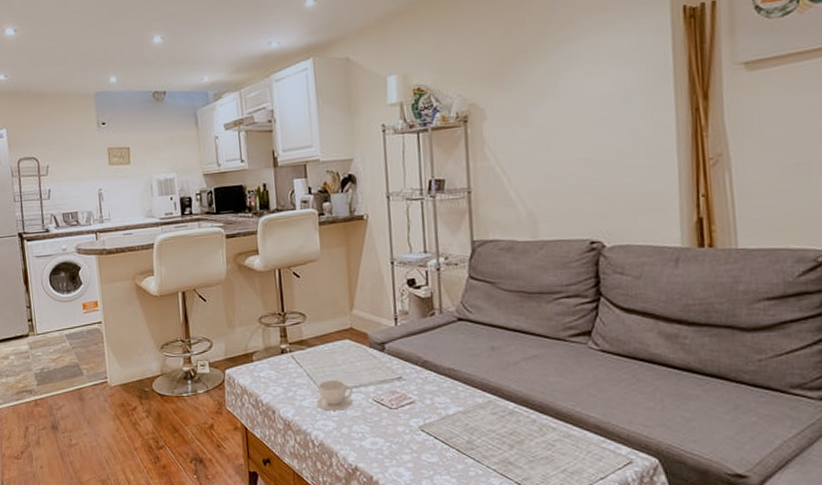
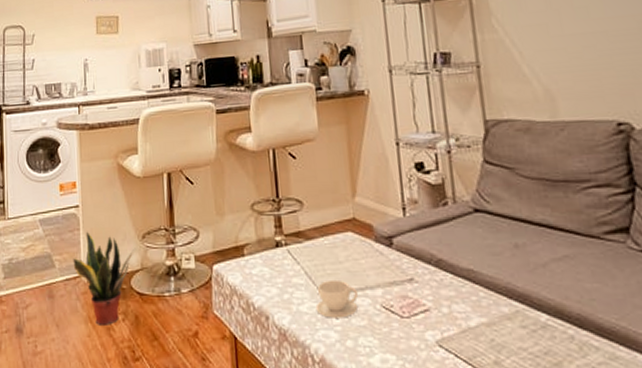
potted plant: none [99,343,155,421] -> present [73,231,136,325]

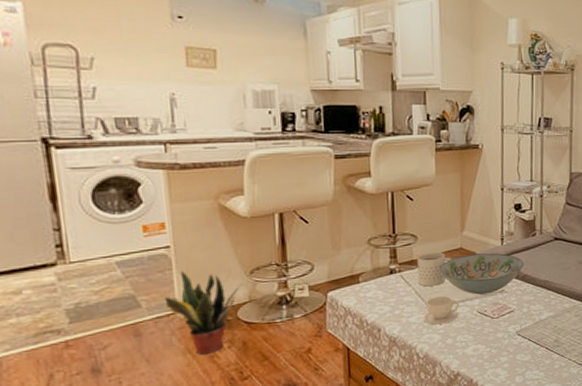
mug: none [304,222,344,266] -> present [417,251,451,287]
decorative bowl: none [330,226,436,282] -> present [440,253,524,295]

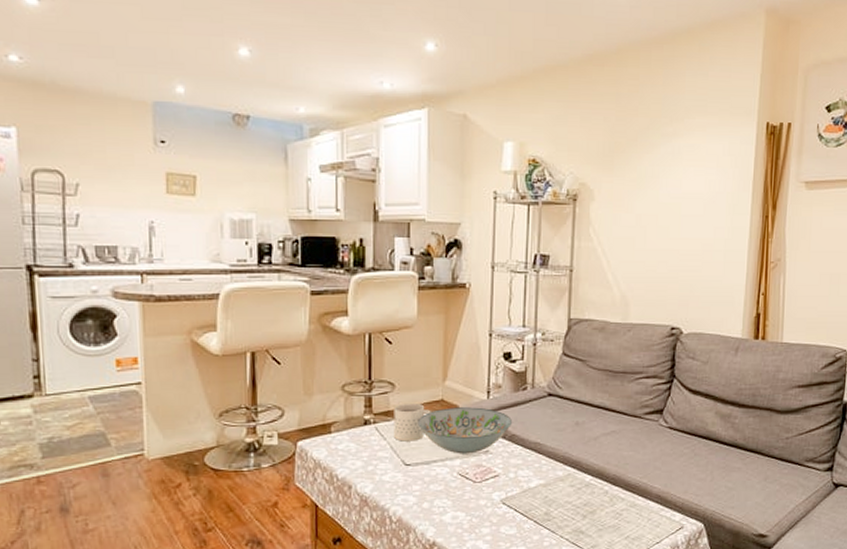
potted plant: present [164,270,242,355] -> none [133,409,211,501]
teacup: present [423,295,459,325] -> none [398,452,437,485]

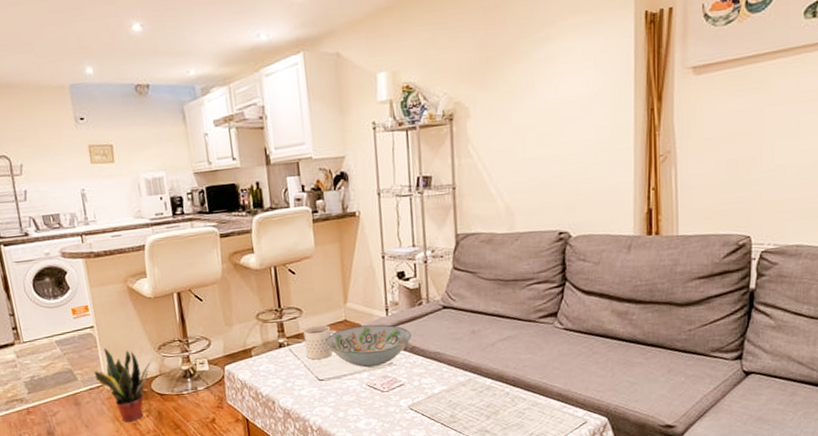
potted plant: none [133,409,211,501] -> present [93,347,153,422]

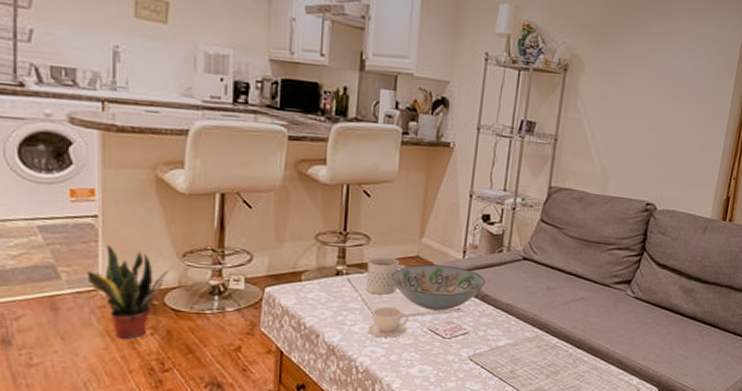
teacup: none [313,368,348,398] -> present [367,306,408,338]

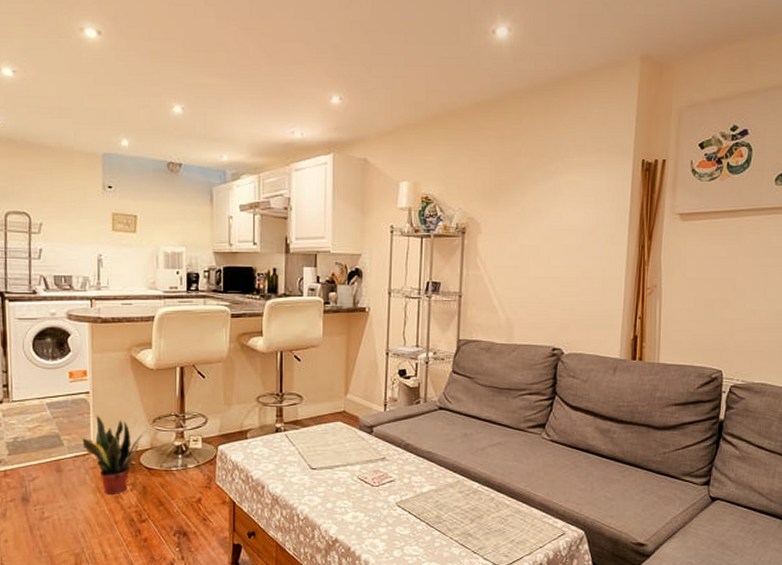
mug: present [366,256,406,295] -> none [302,413,334,448]
teacup: present [367,306,408,338] -> none [305,458,340,487]
decorative bowl: present [391,264,486,311] -> none [323,418,406,460]

